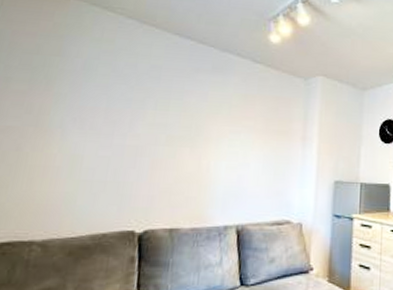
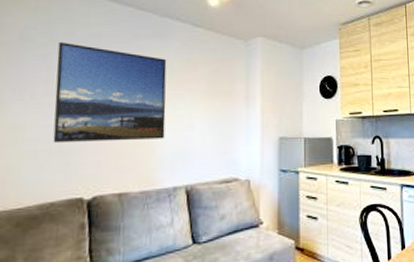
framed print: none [108,73,225,176] -> present [53,42,167,144]

